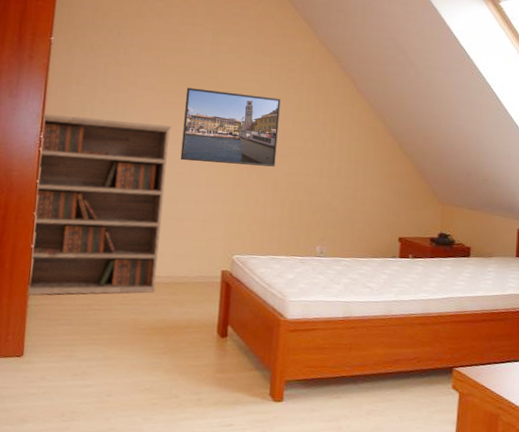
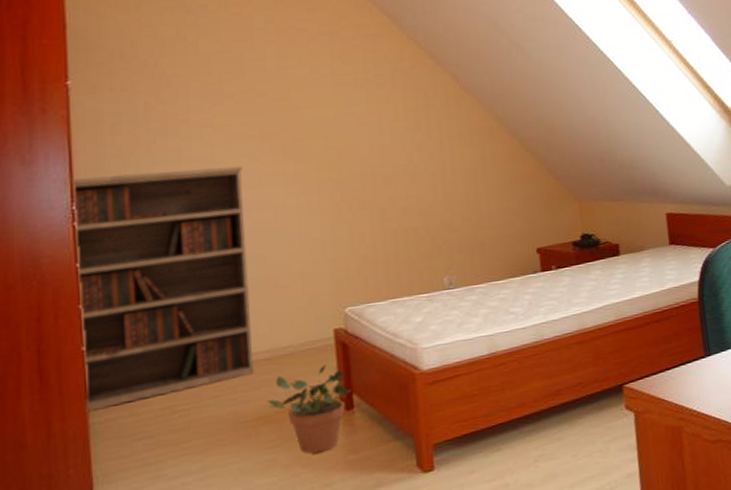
potted plant: none [160,297,228,367] -> present [266,365,351,454]
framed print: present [180,88,281,167] -> none [254,111,378,206]

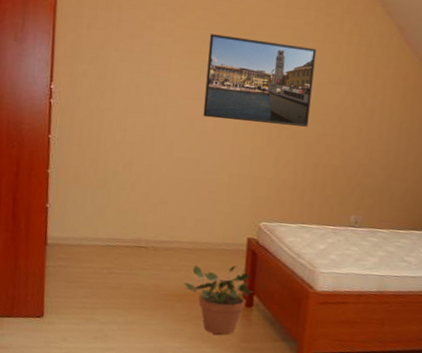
bookshelf: present [70,166,254,412] -> none [44,60,193,259]
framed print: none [254,111,378,206] -> present [203,34,316,127]

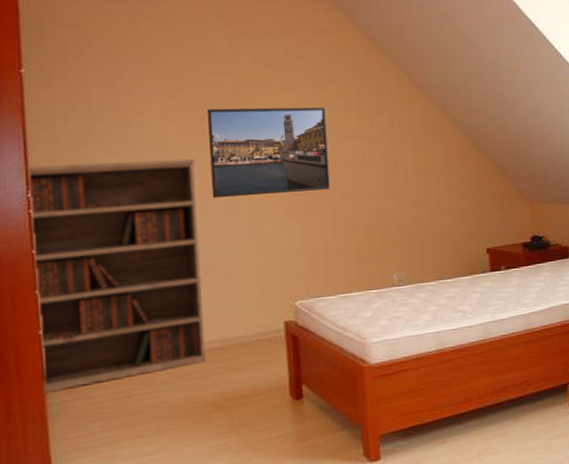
bookshelf: none [44,60,193,259] -> present [25,158,206,393]
potted plant: present [183,265,253,335] -> none [218,356,301,441]

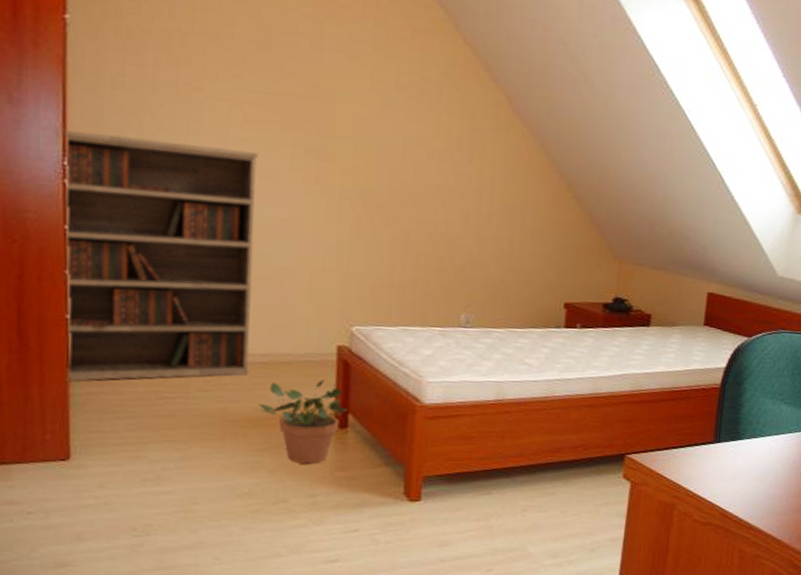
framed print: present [206,107,330,199] -> none [273,99,411,212]
potted plant: none [218,356,301,441] -> present [257,380,347,464]

